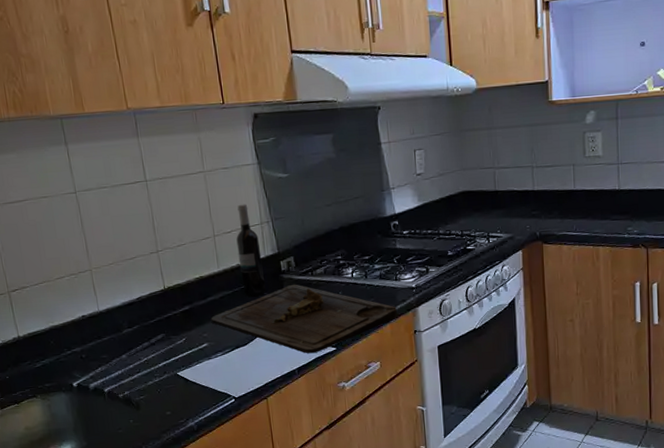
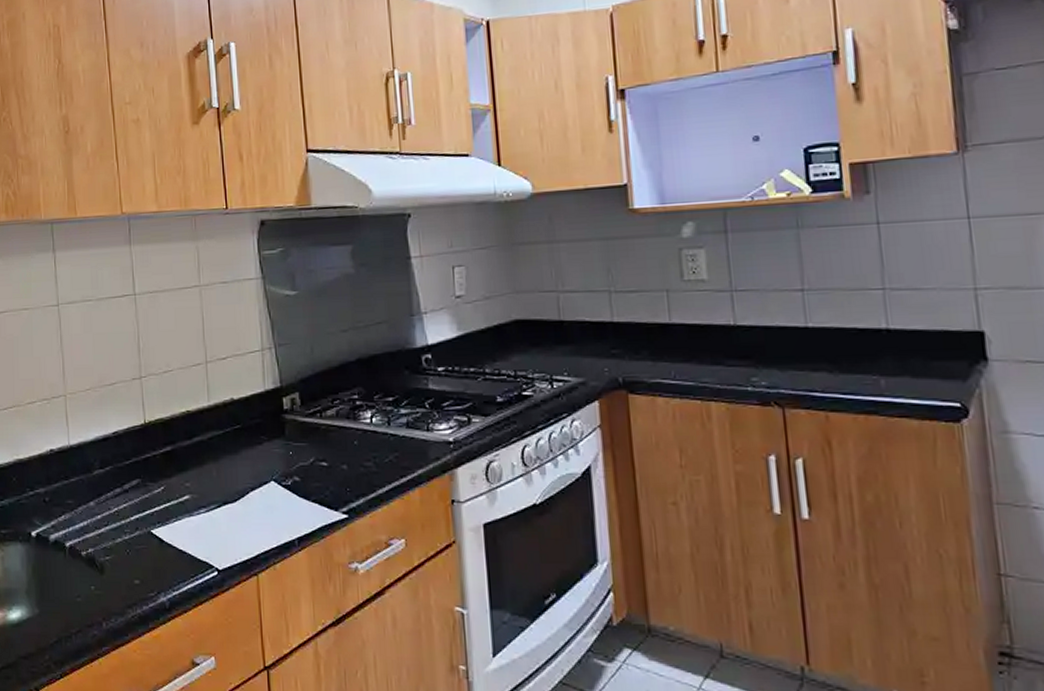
cutting board: present [210,284,398,354] -> none [195,427,430,520]
wine bottle: present [236,204,266,297] -> none [232,325,264,440]

